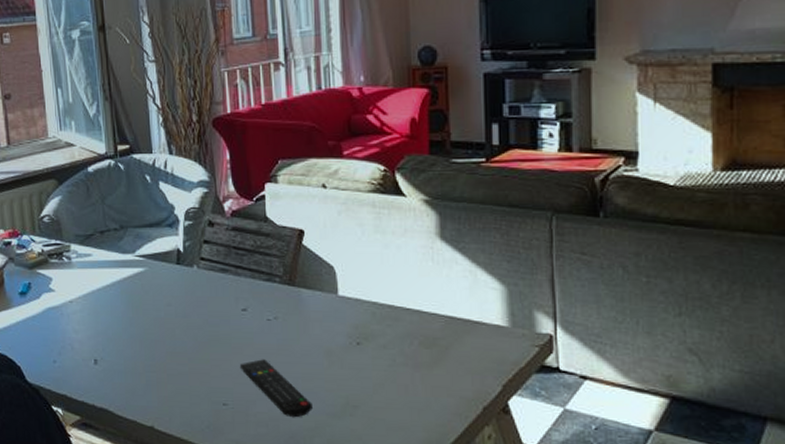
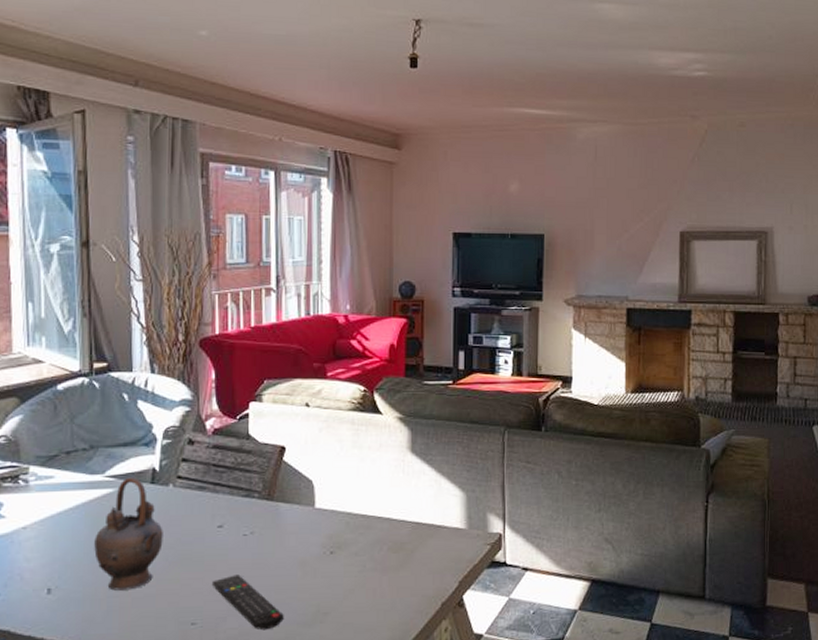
teapot: none [130,257,192,367] -> present [94,477,163,591]

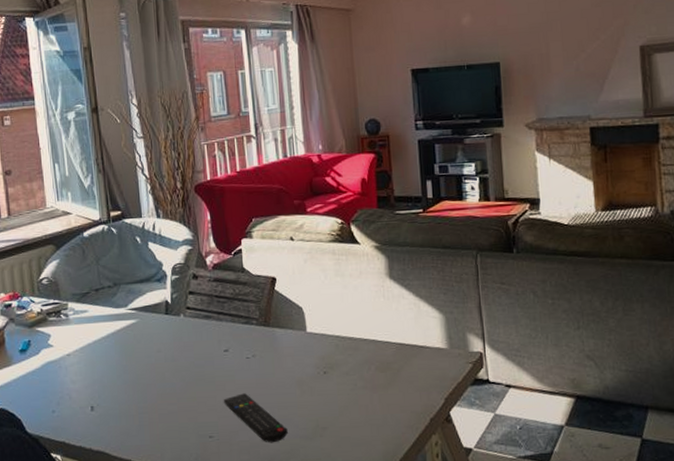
teapot: present [94,477,163,591] -> none [124,309,180,408]

